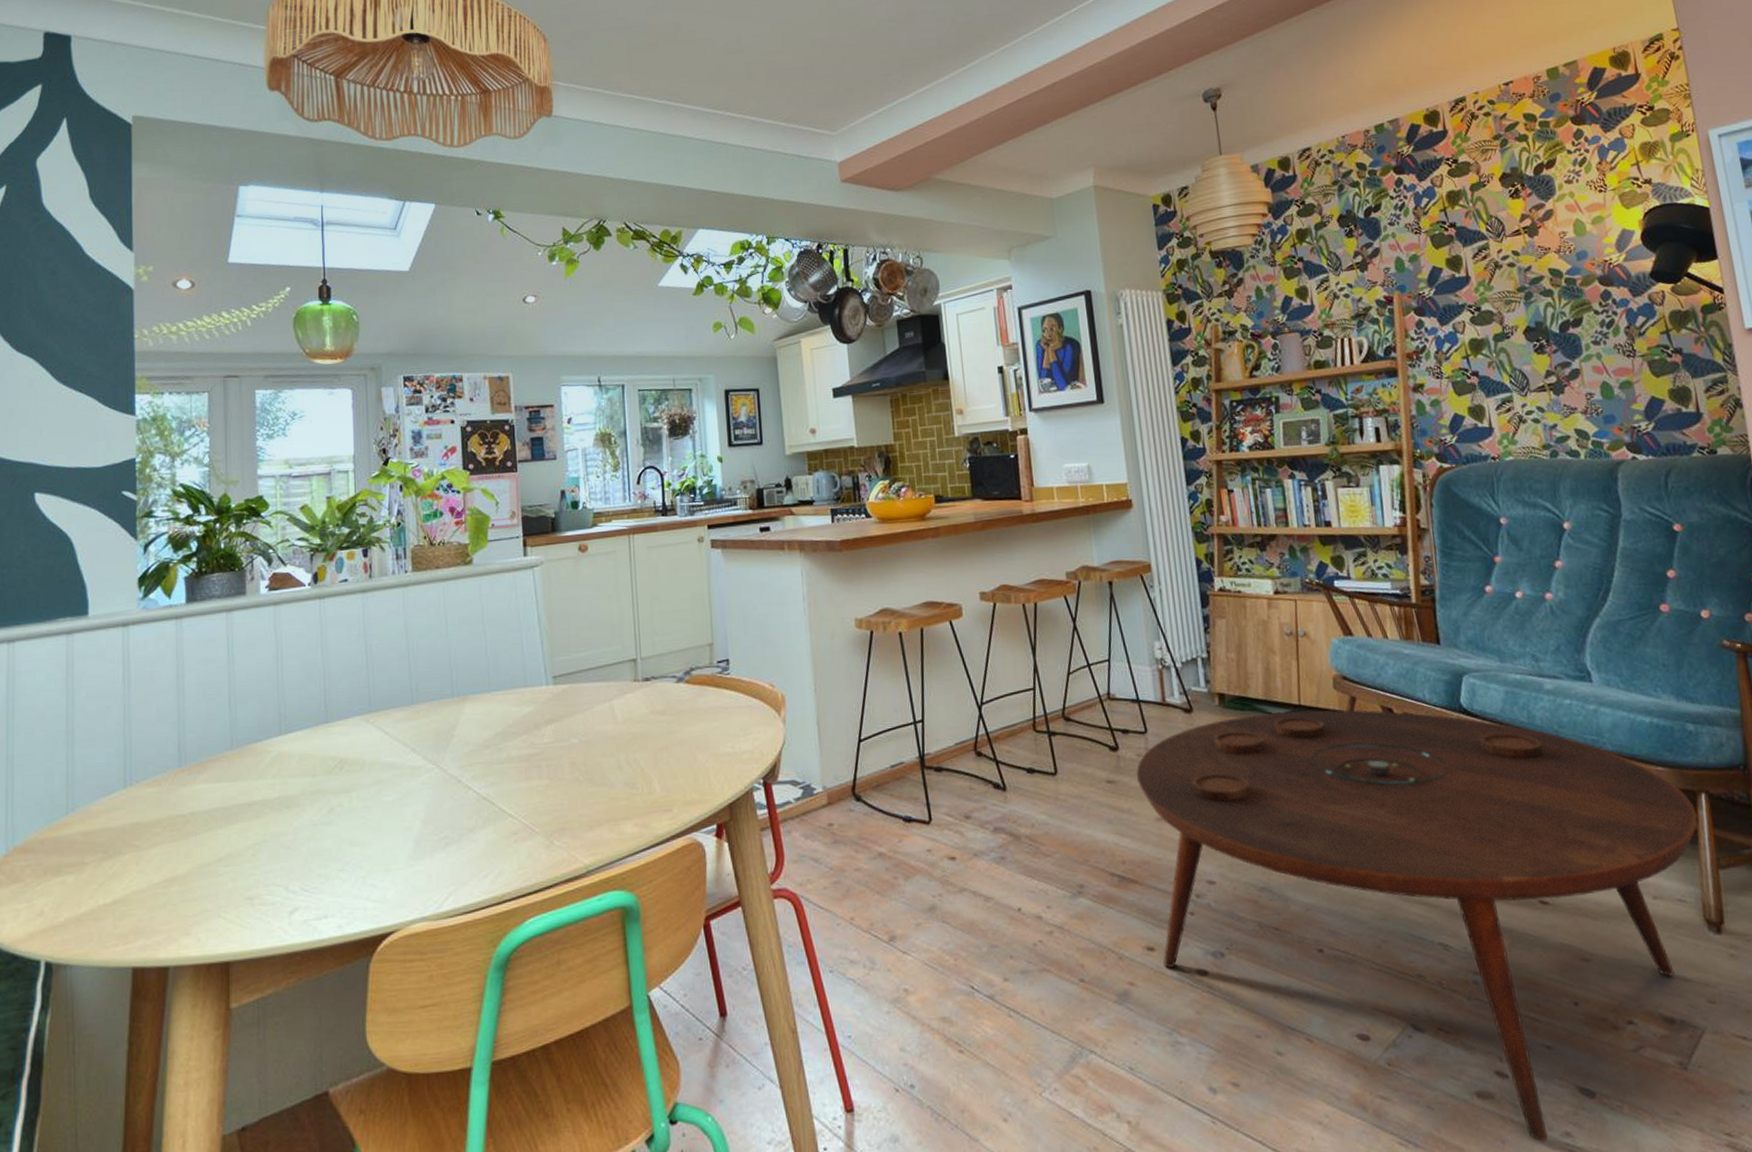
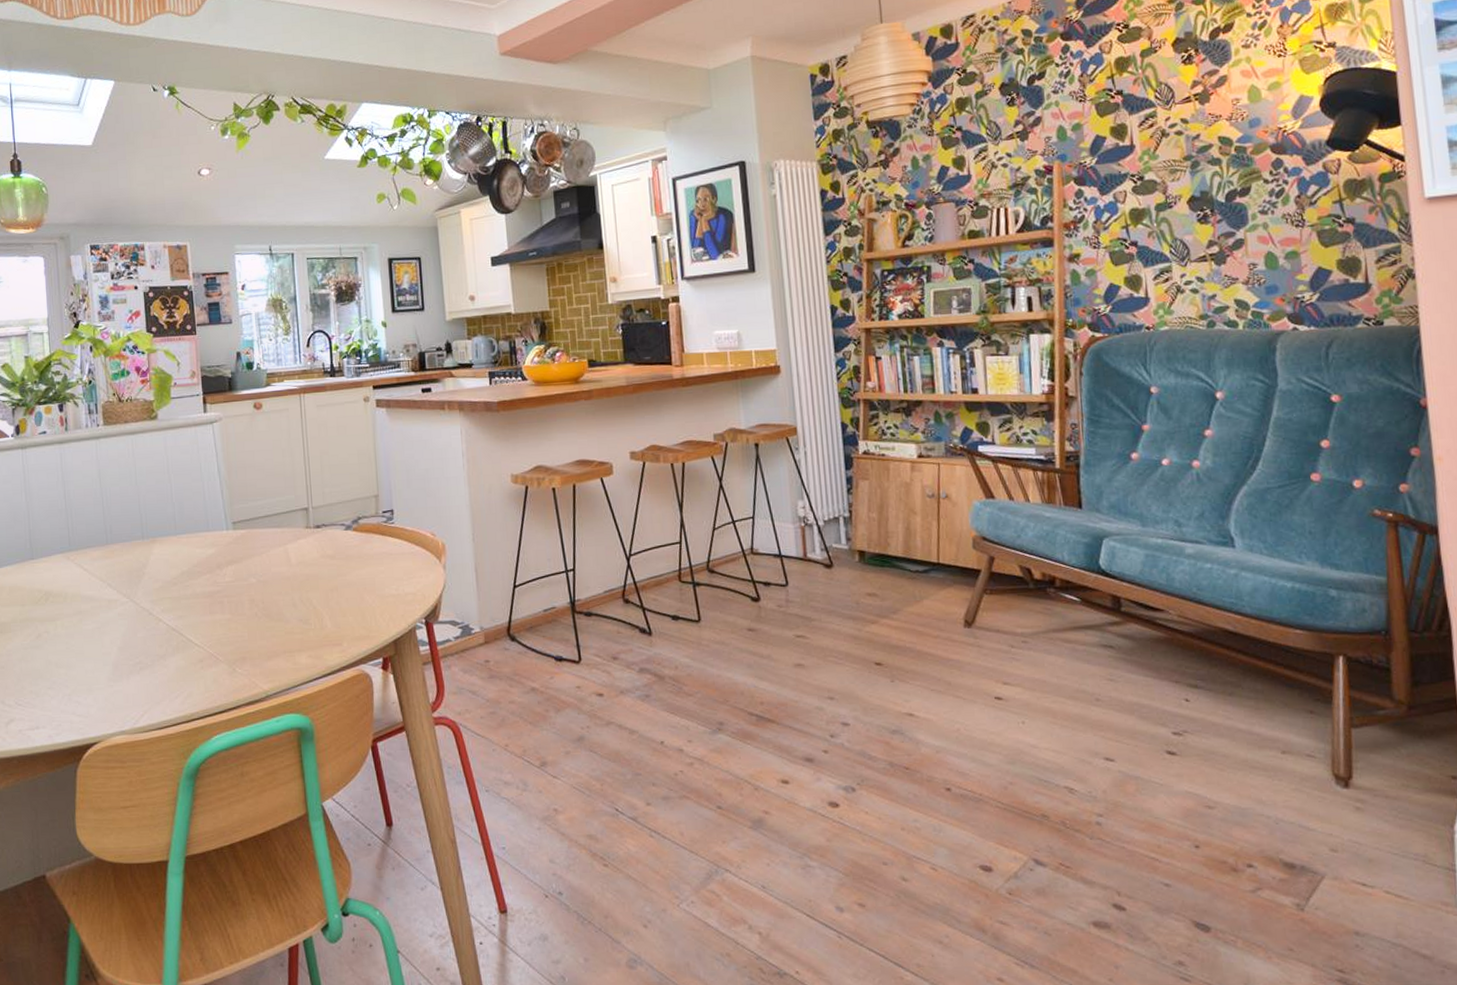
coffee table: present [1136,710,1698,1142] -> none [776,568,1334,969]

